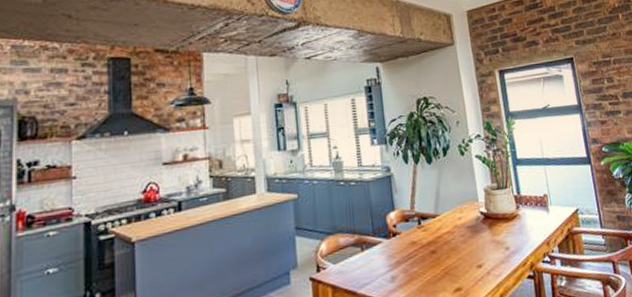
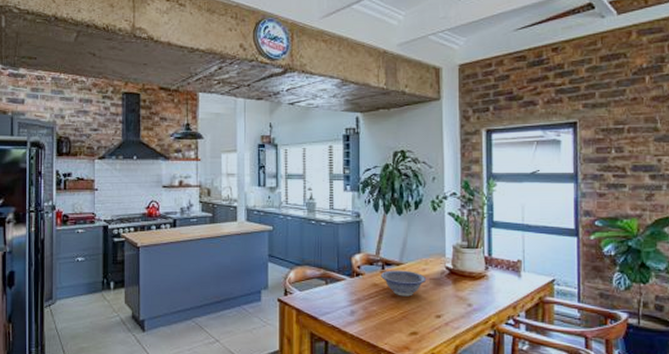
decorative bowl: none [418,221,464,251] -> present [381,270,427,297]

